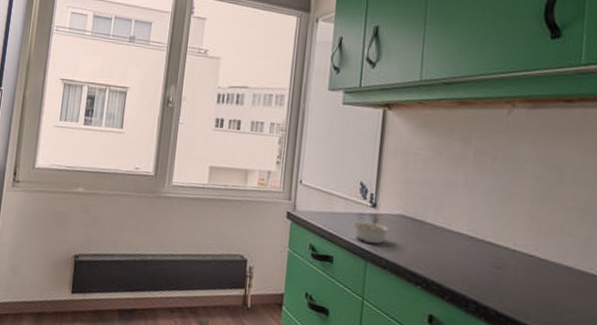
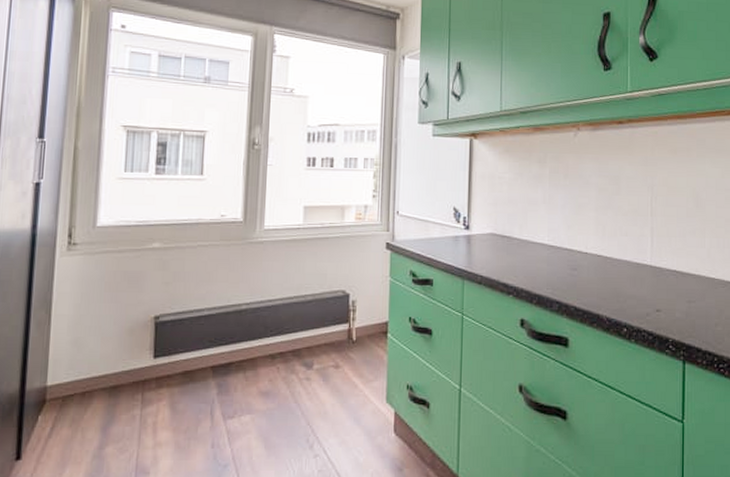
legume: present [352,218,391,244] -> none [449,239,483,262]

